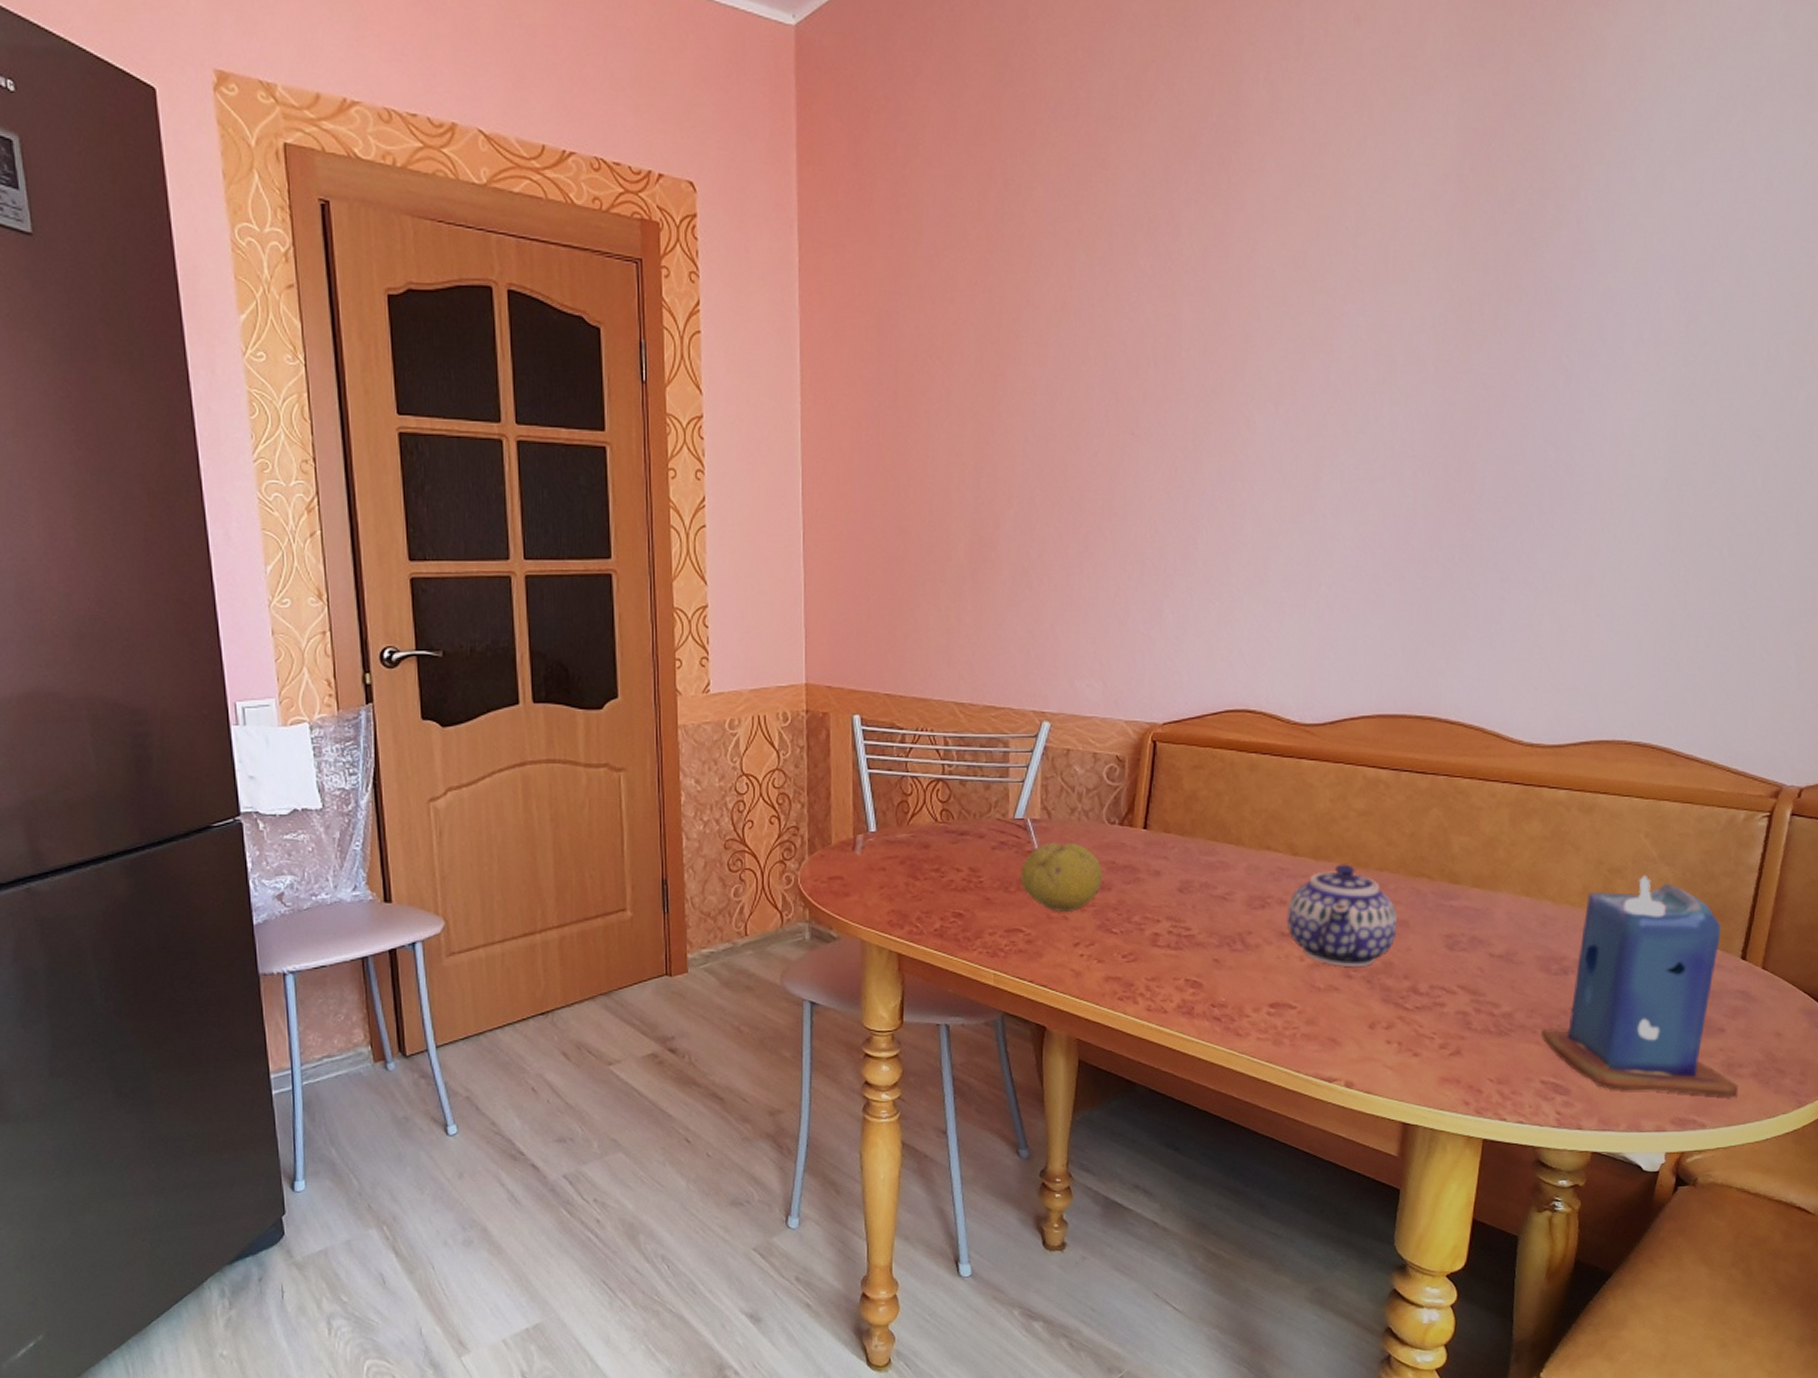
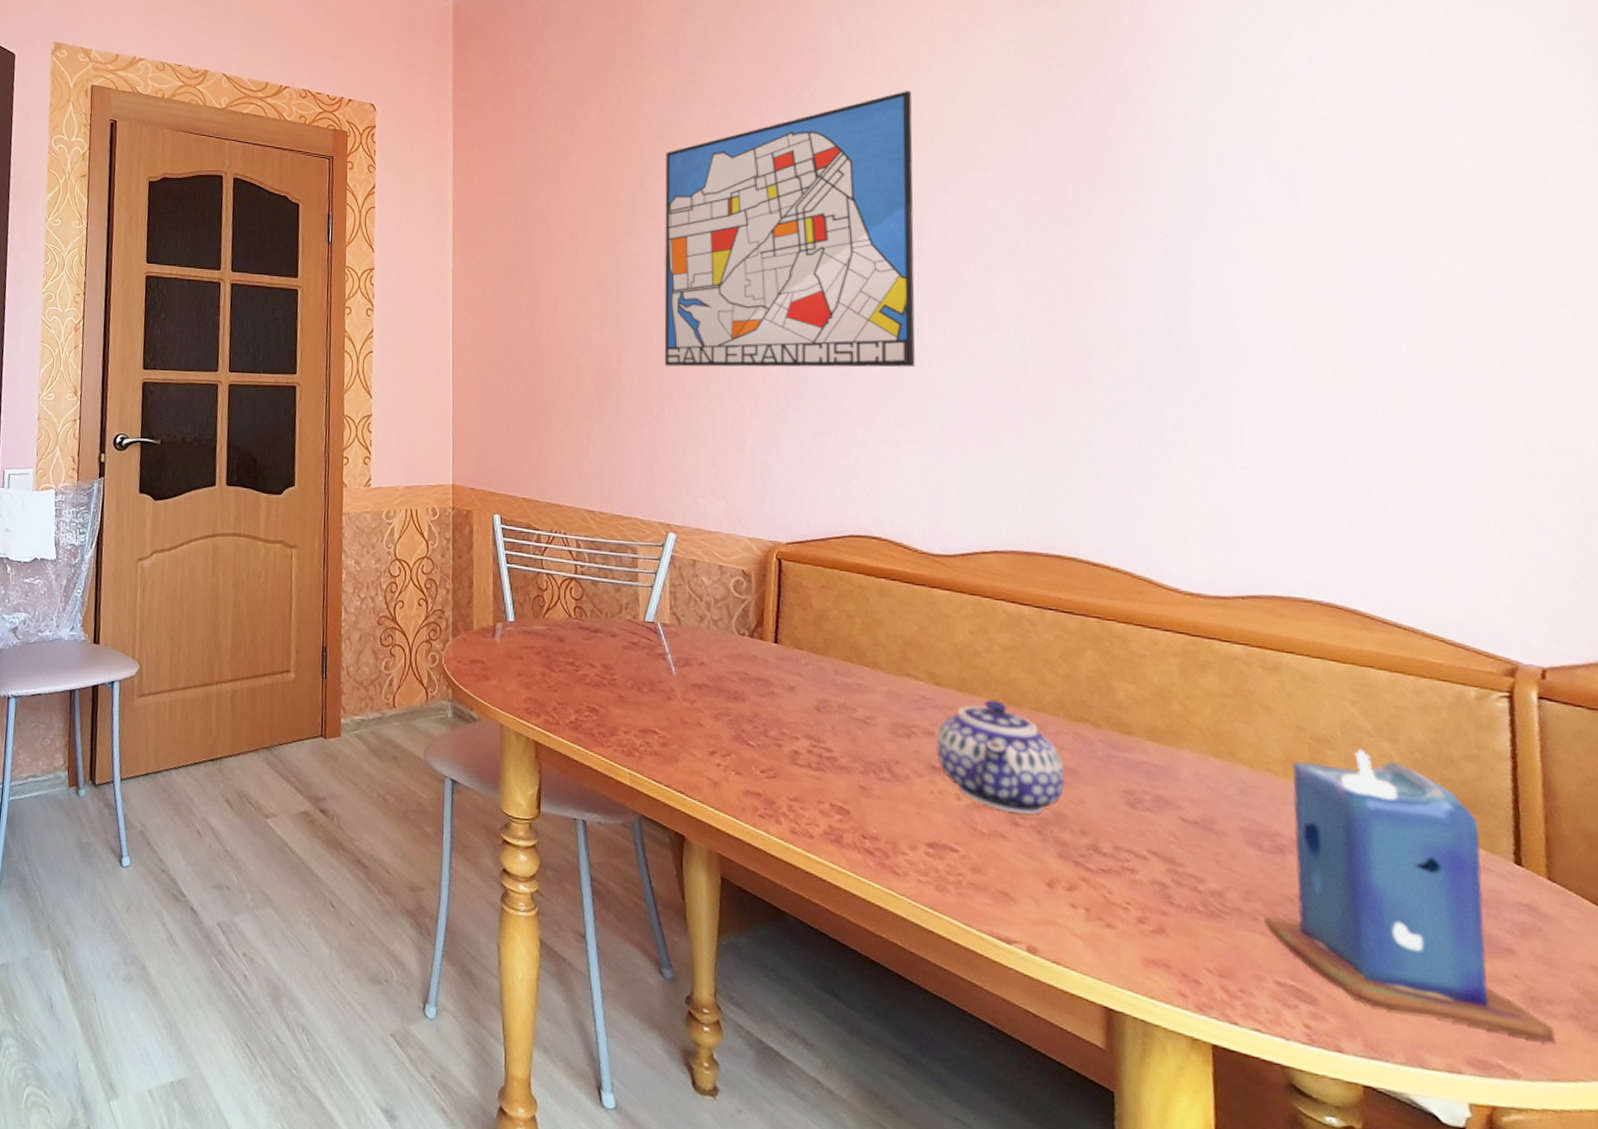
fruit: present [1020,842,1102,913] -> none [652,647,735,719]
wall art: none [1046,177,1339,530] -> present [664,91,916,368]

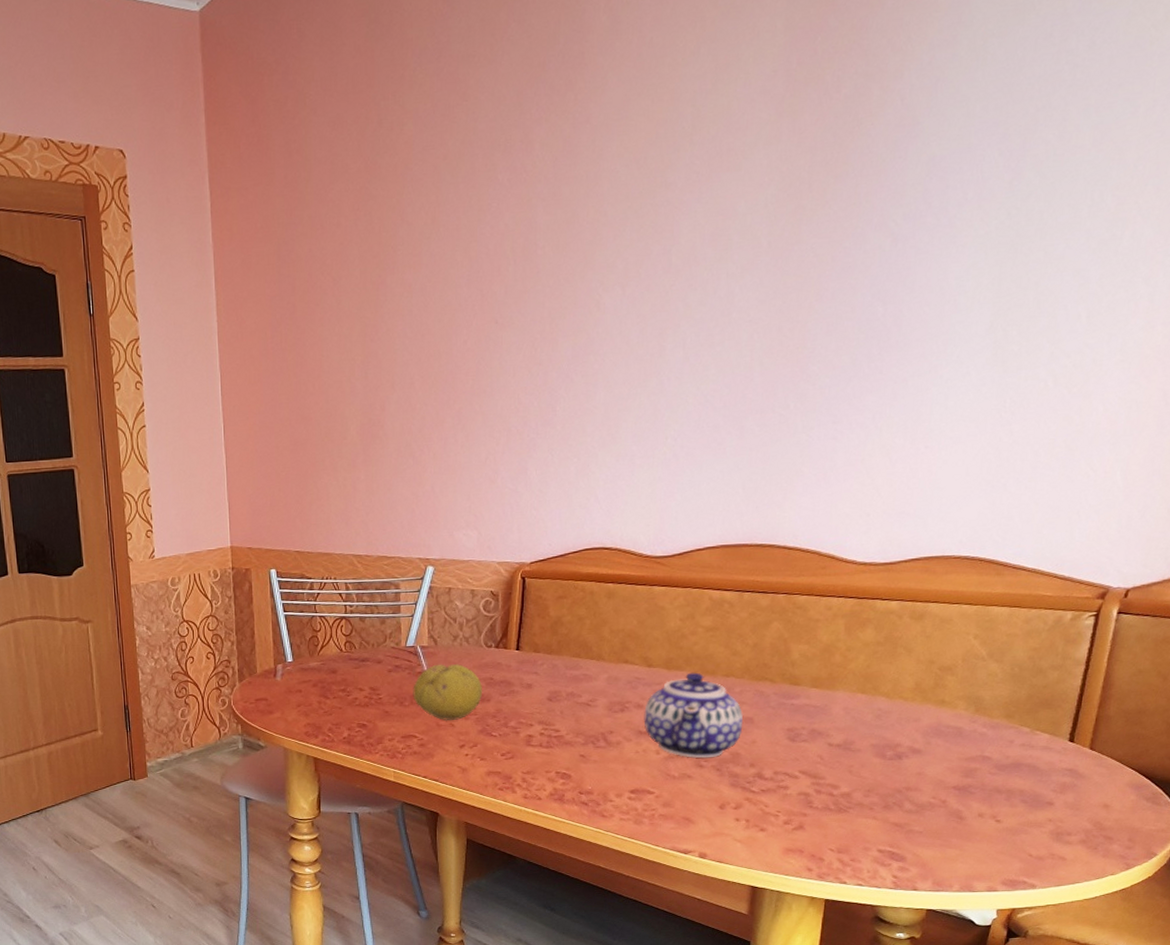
fruit: none [652,647,735,719] -> present [413,663,482,721]
wall art: present [664,91,916,368] -> none [424,84,675,409]
candle: present [1264,749,1557,1045] -> none [878,671,1068,862]

